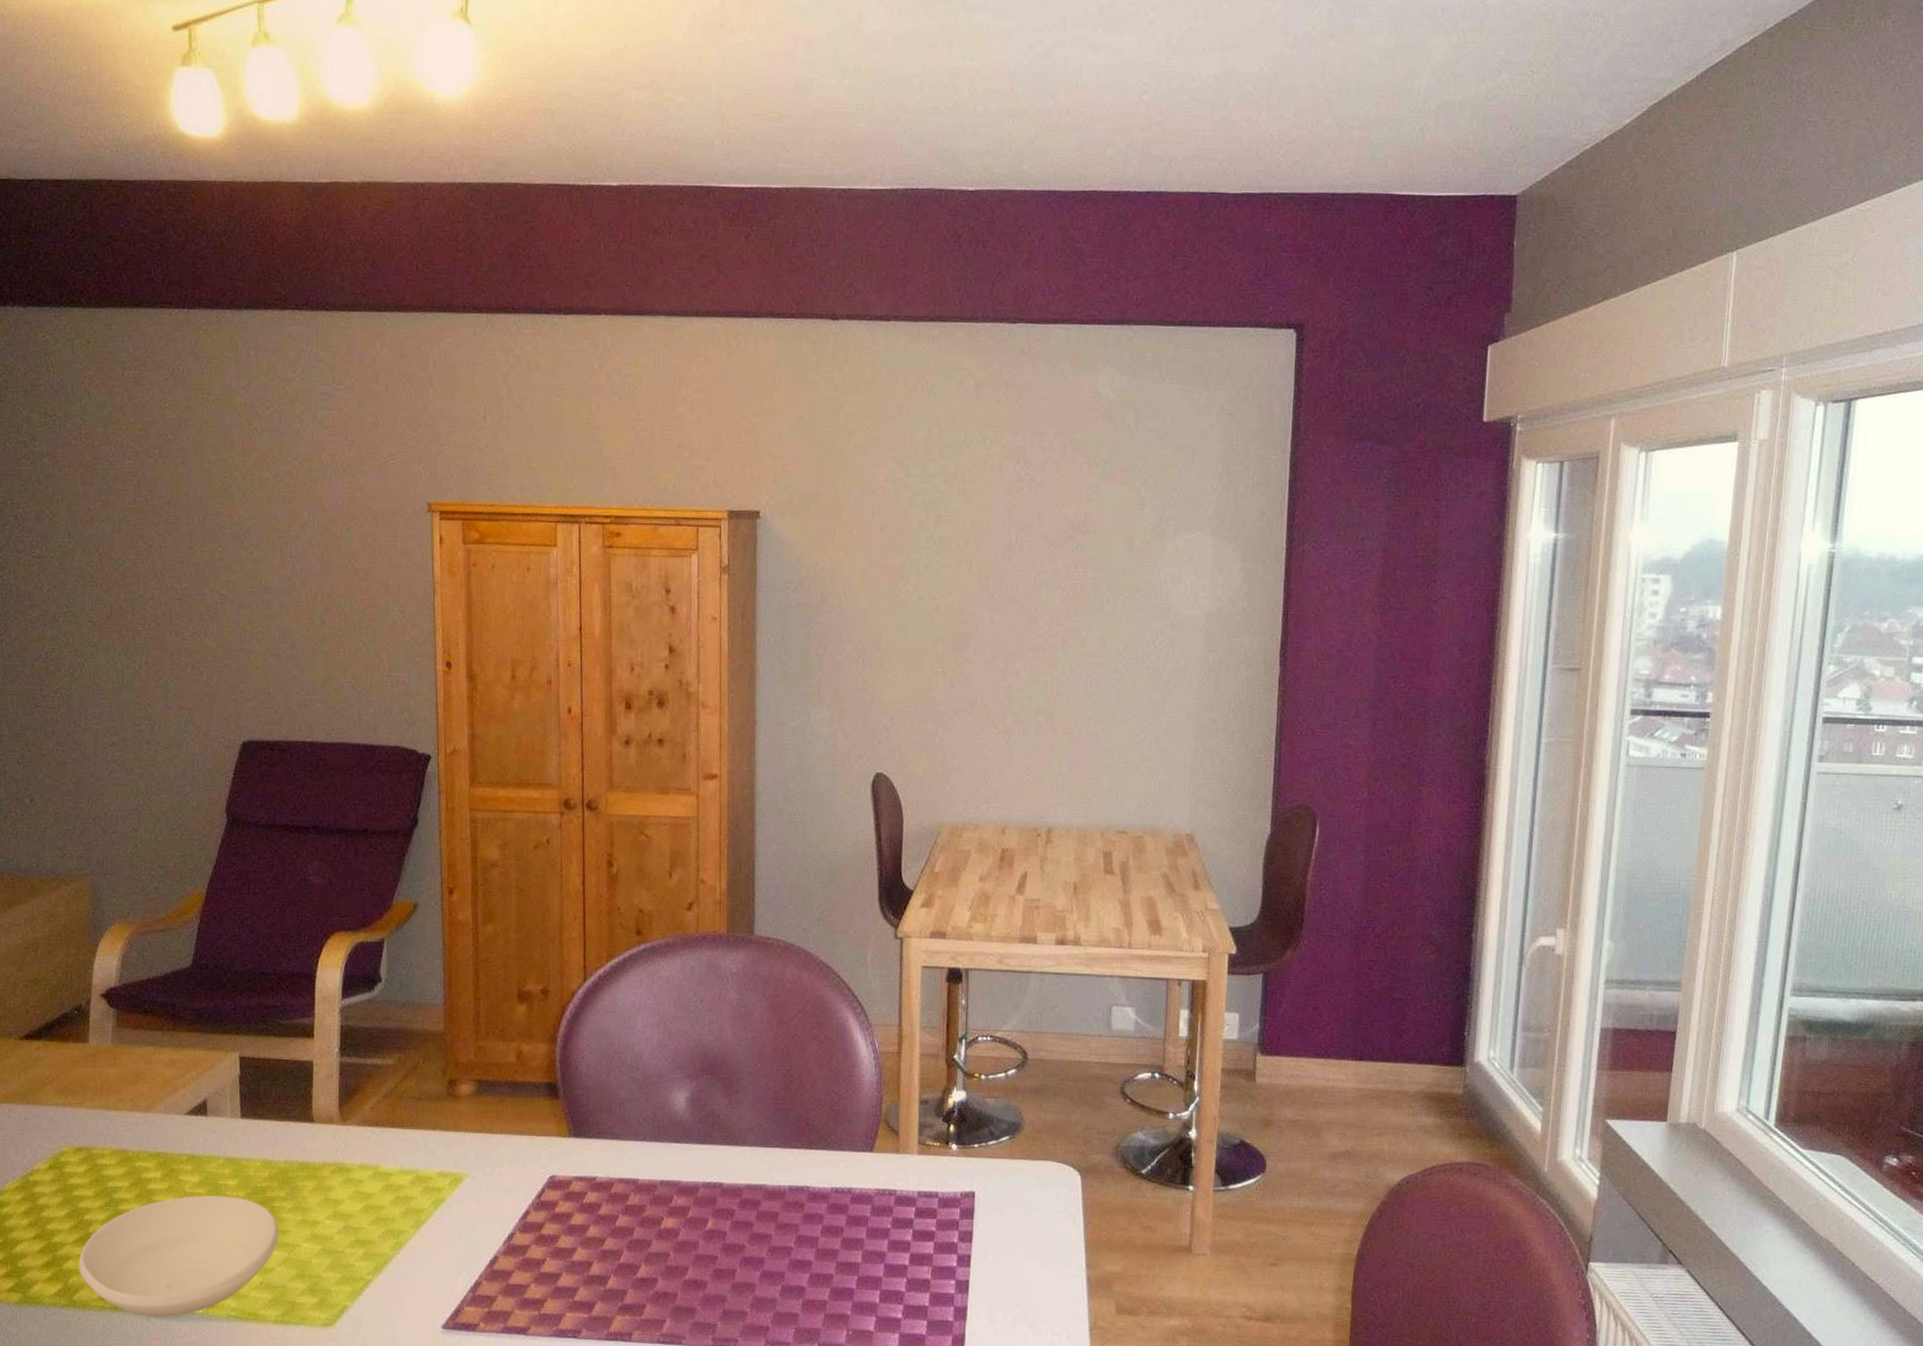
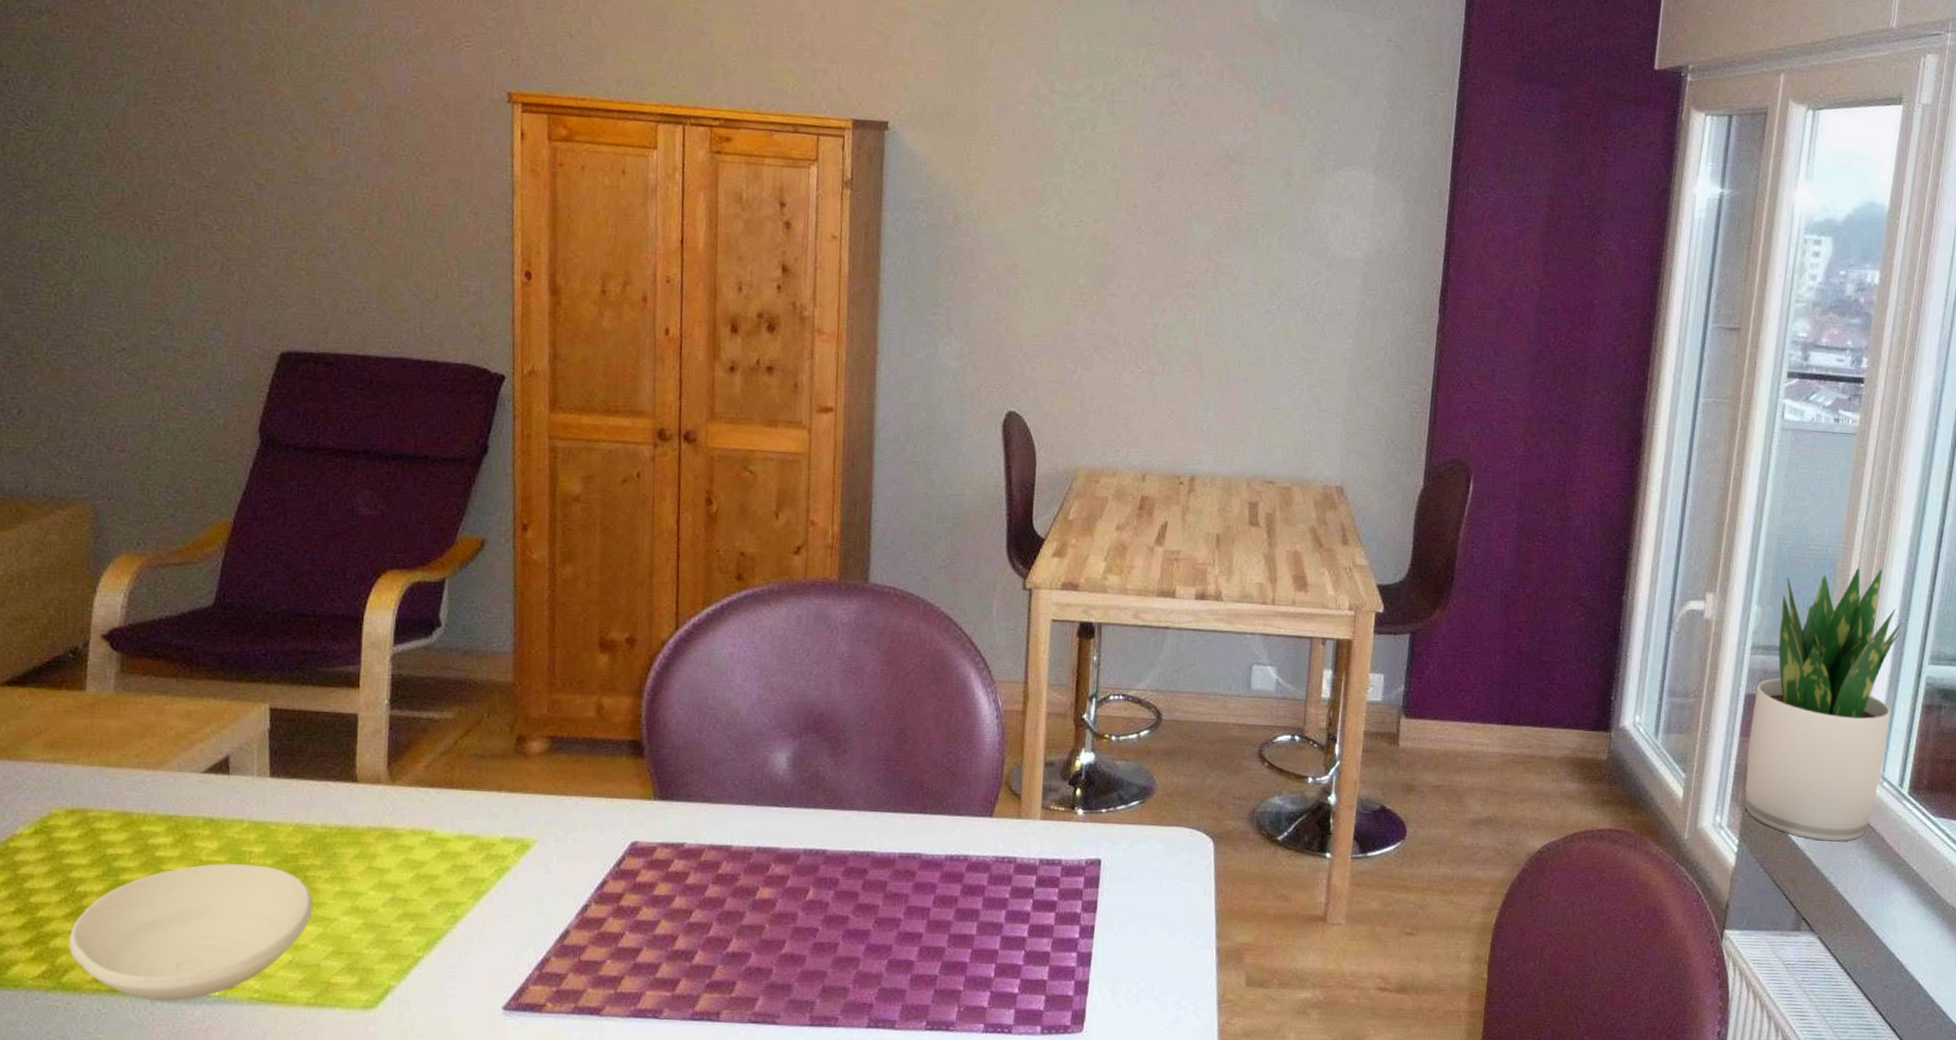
planter: none [1604,901,1760,1175] -> present [1744,568,1902,842]

